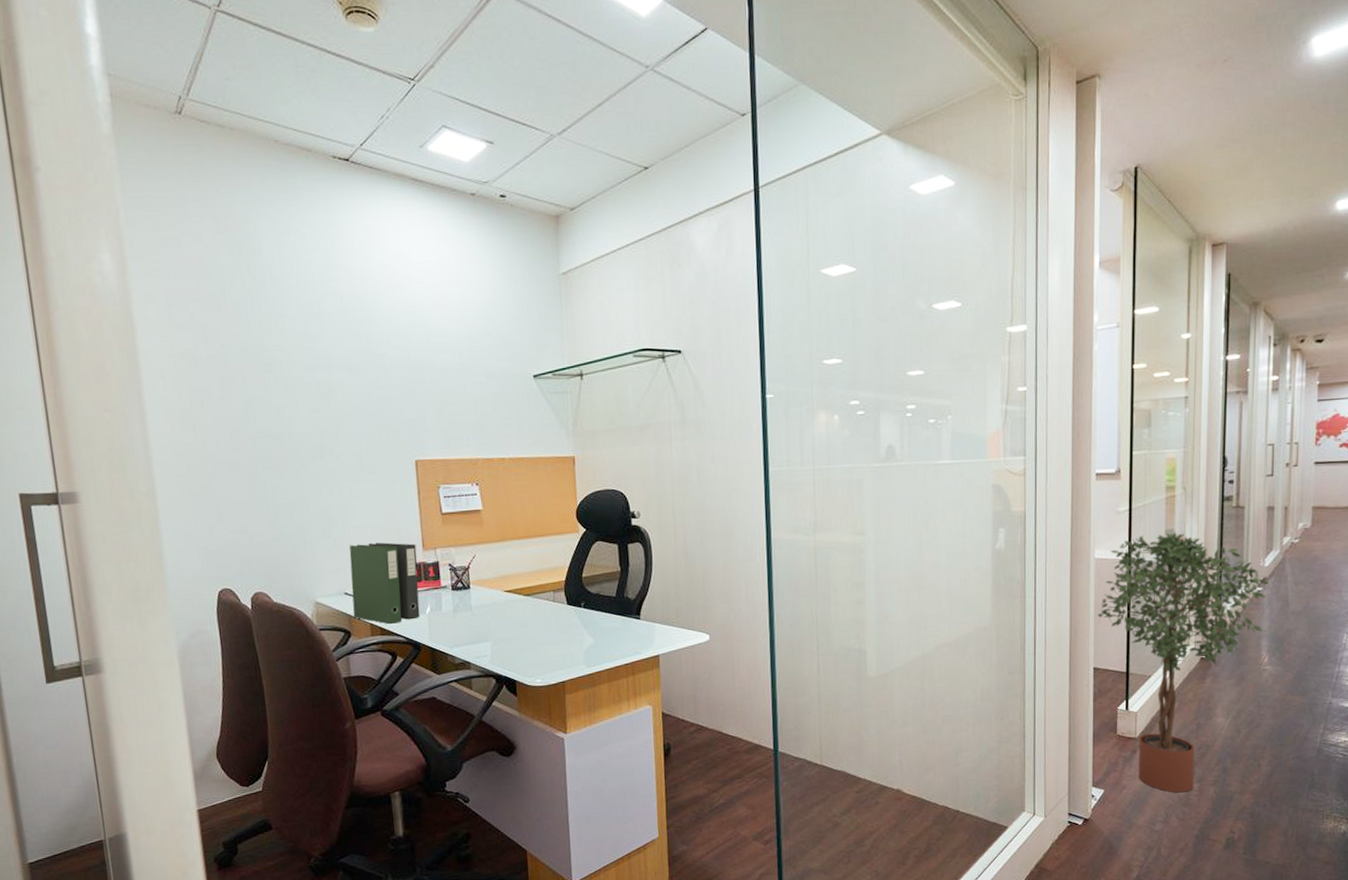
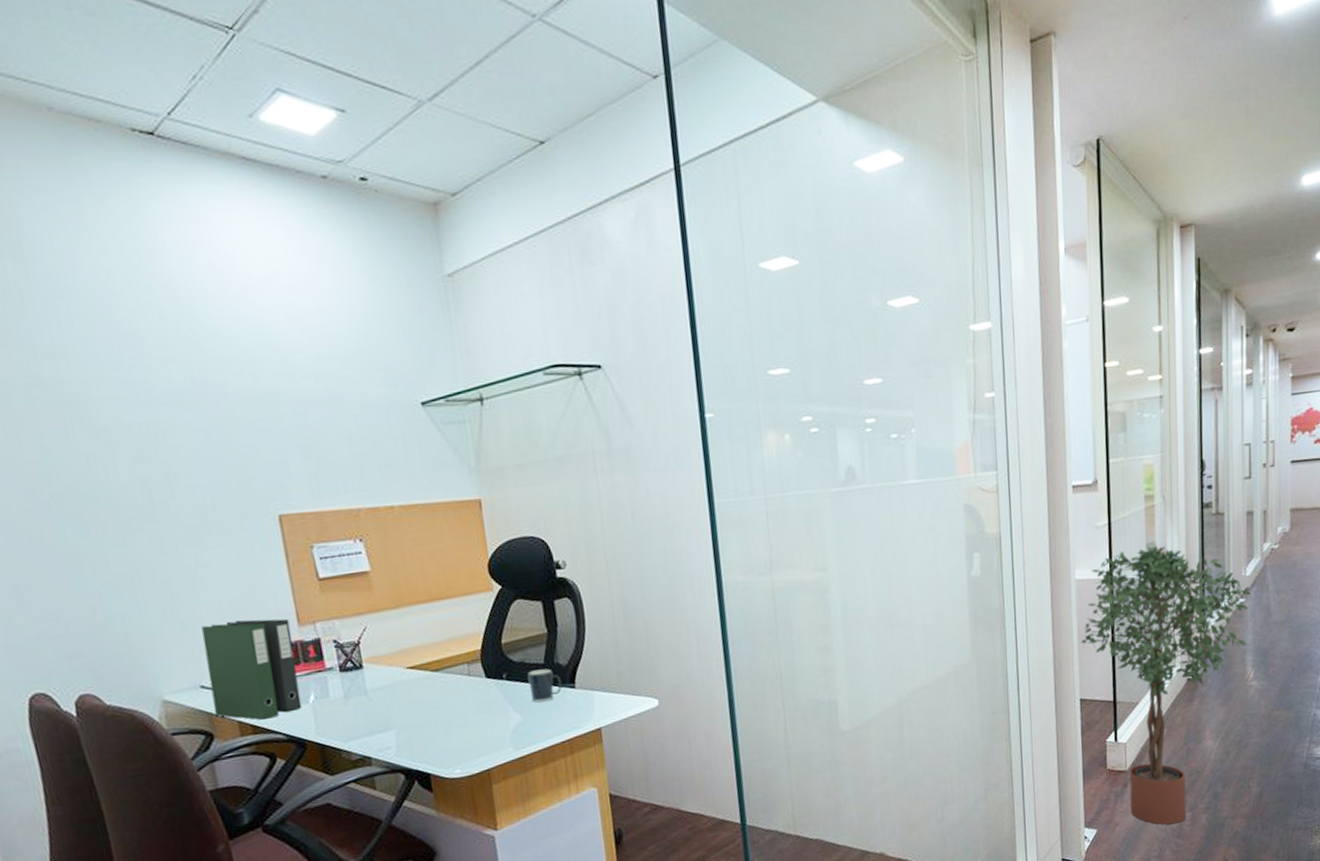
mug: none [601,601,630,629] -> present [527,668,562,703]

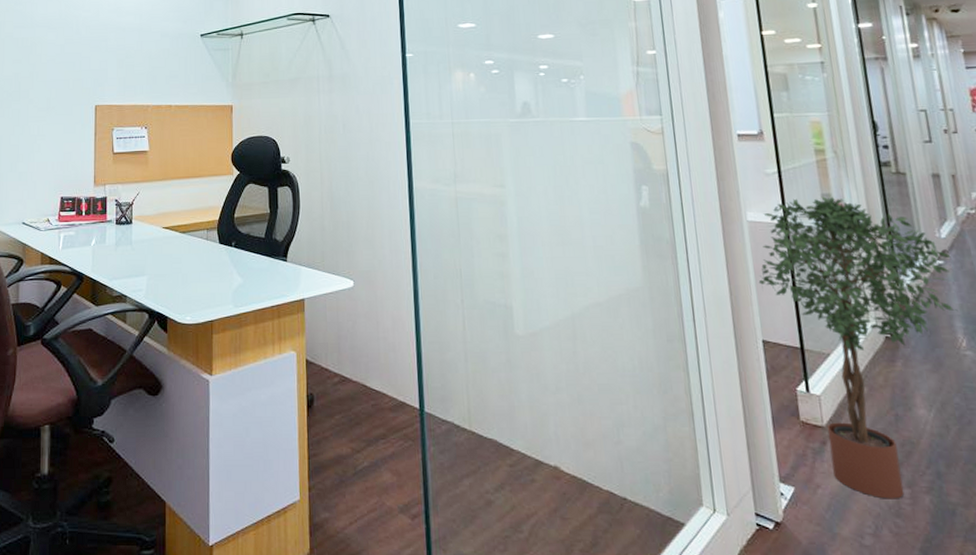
binder: present [201,618,302,720] -> none [27,177,89,254]
mug: present [527,668,562,703] -> none [251,242,277,270]

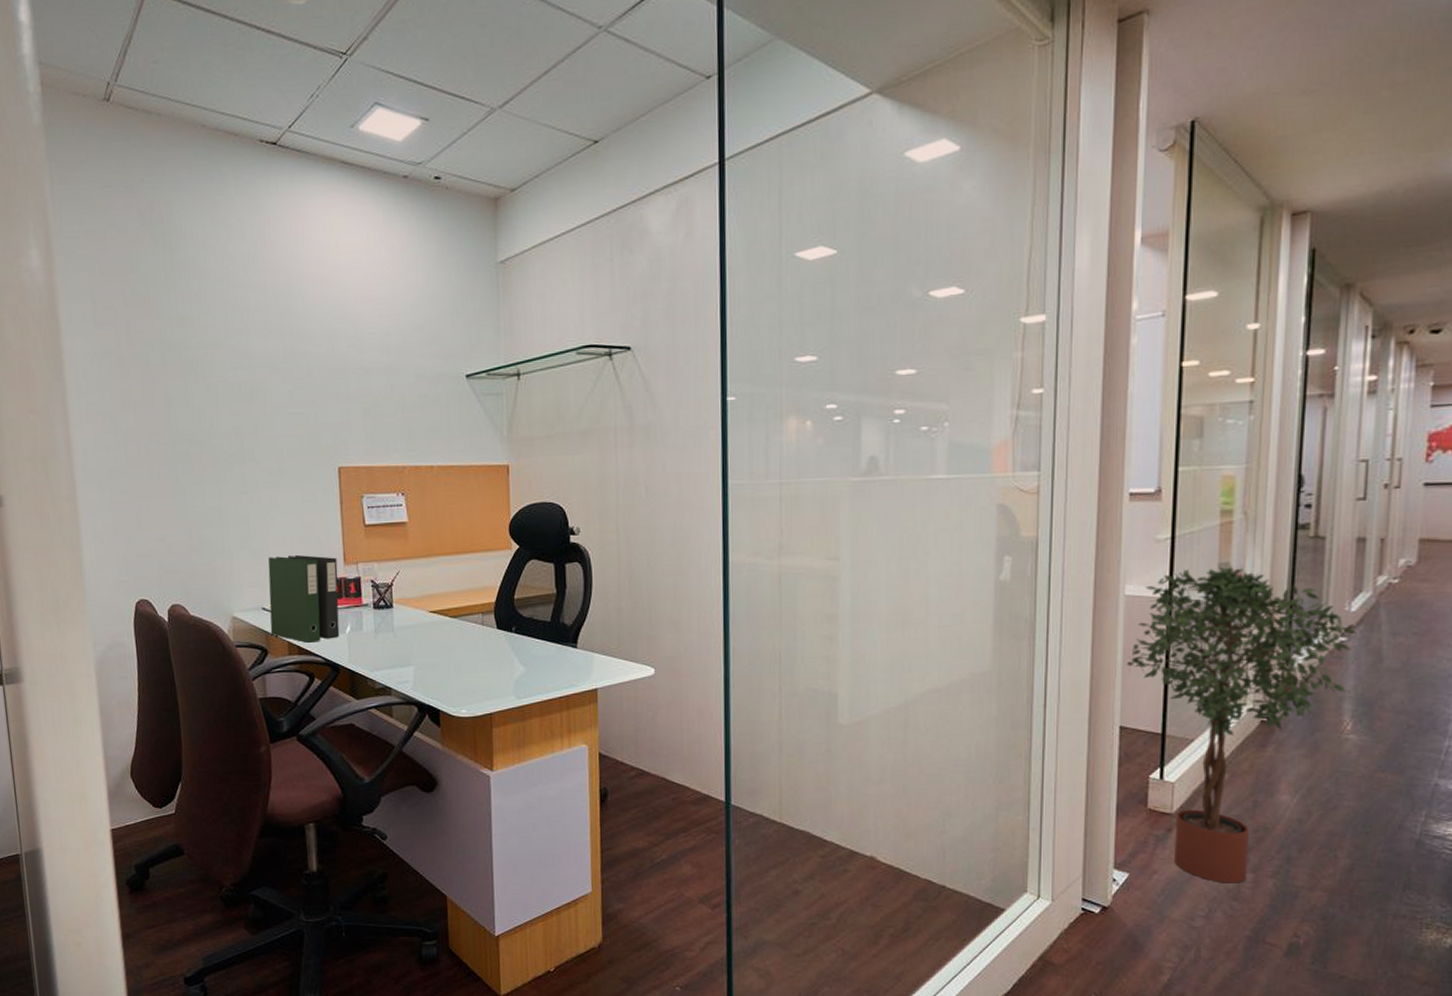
binder: none [27,177,89,254] -> present [268,554,340,643]

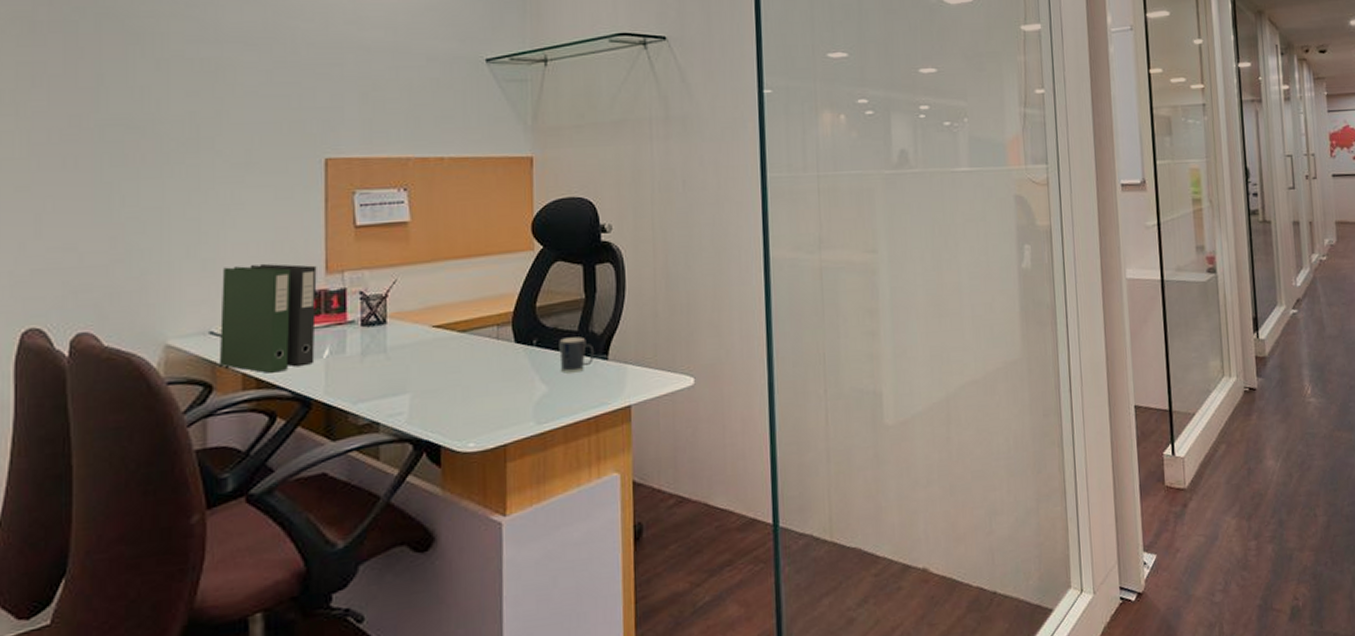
mug: none [534,626,565,657] -> present [559,336,595,374]
potted tree: present [1126,565,1357,883] -> none [1134,248,1306,554]

